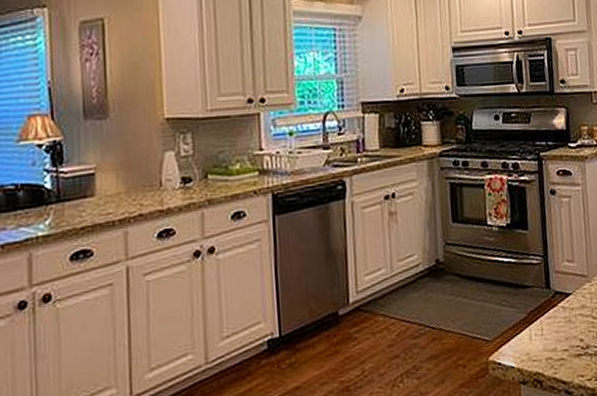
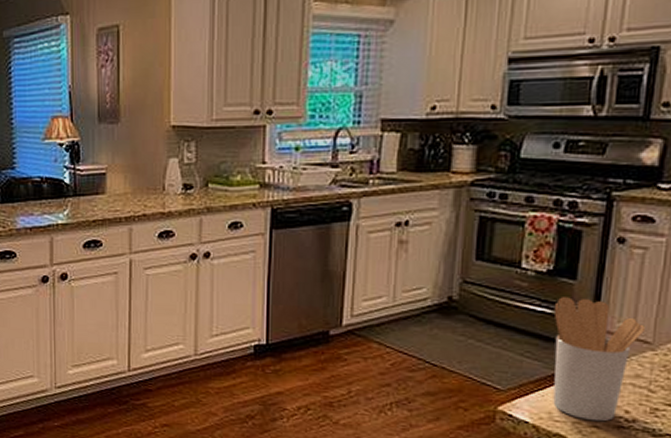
utensil holder: none [516,245,581,355] -> present [553,297,645,422]

